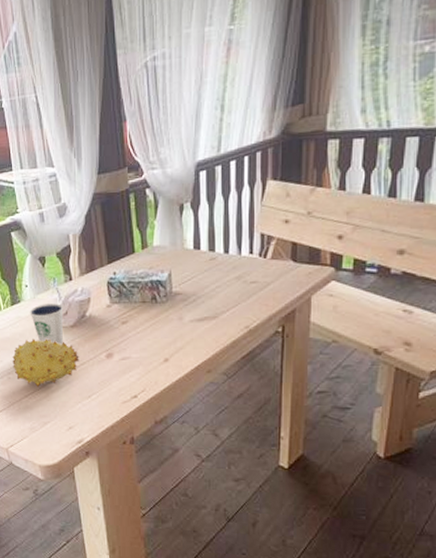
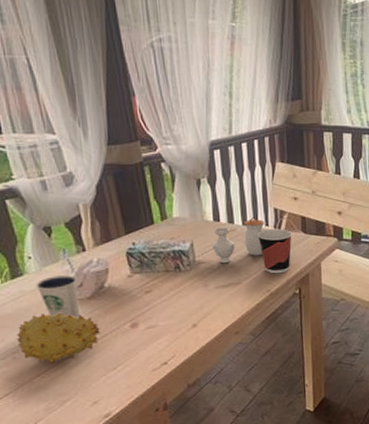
jar: none [190,243,248,294] -> present [212,216,264,263]
cup: none [240,257,279,308] -> present [257,229,292,274]

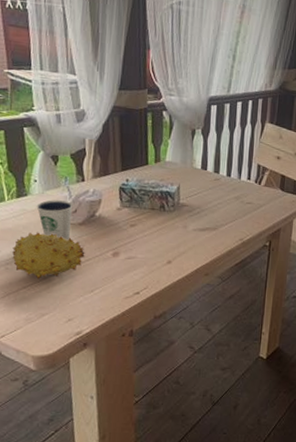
jar: present [212,216,264,263] -> none [196,169,247,209]
cup: present [257,229,292,274] -> none [239,182,271,225]

